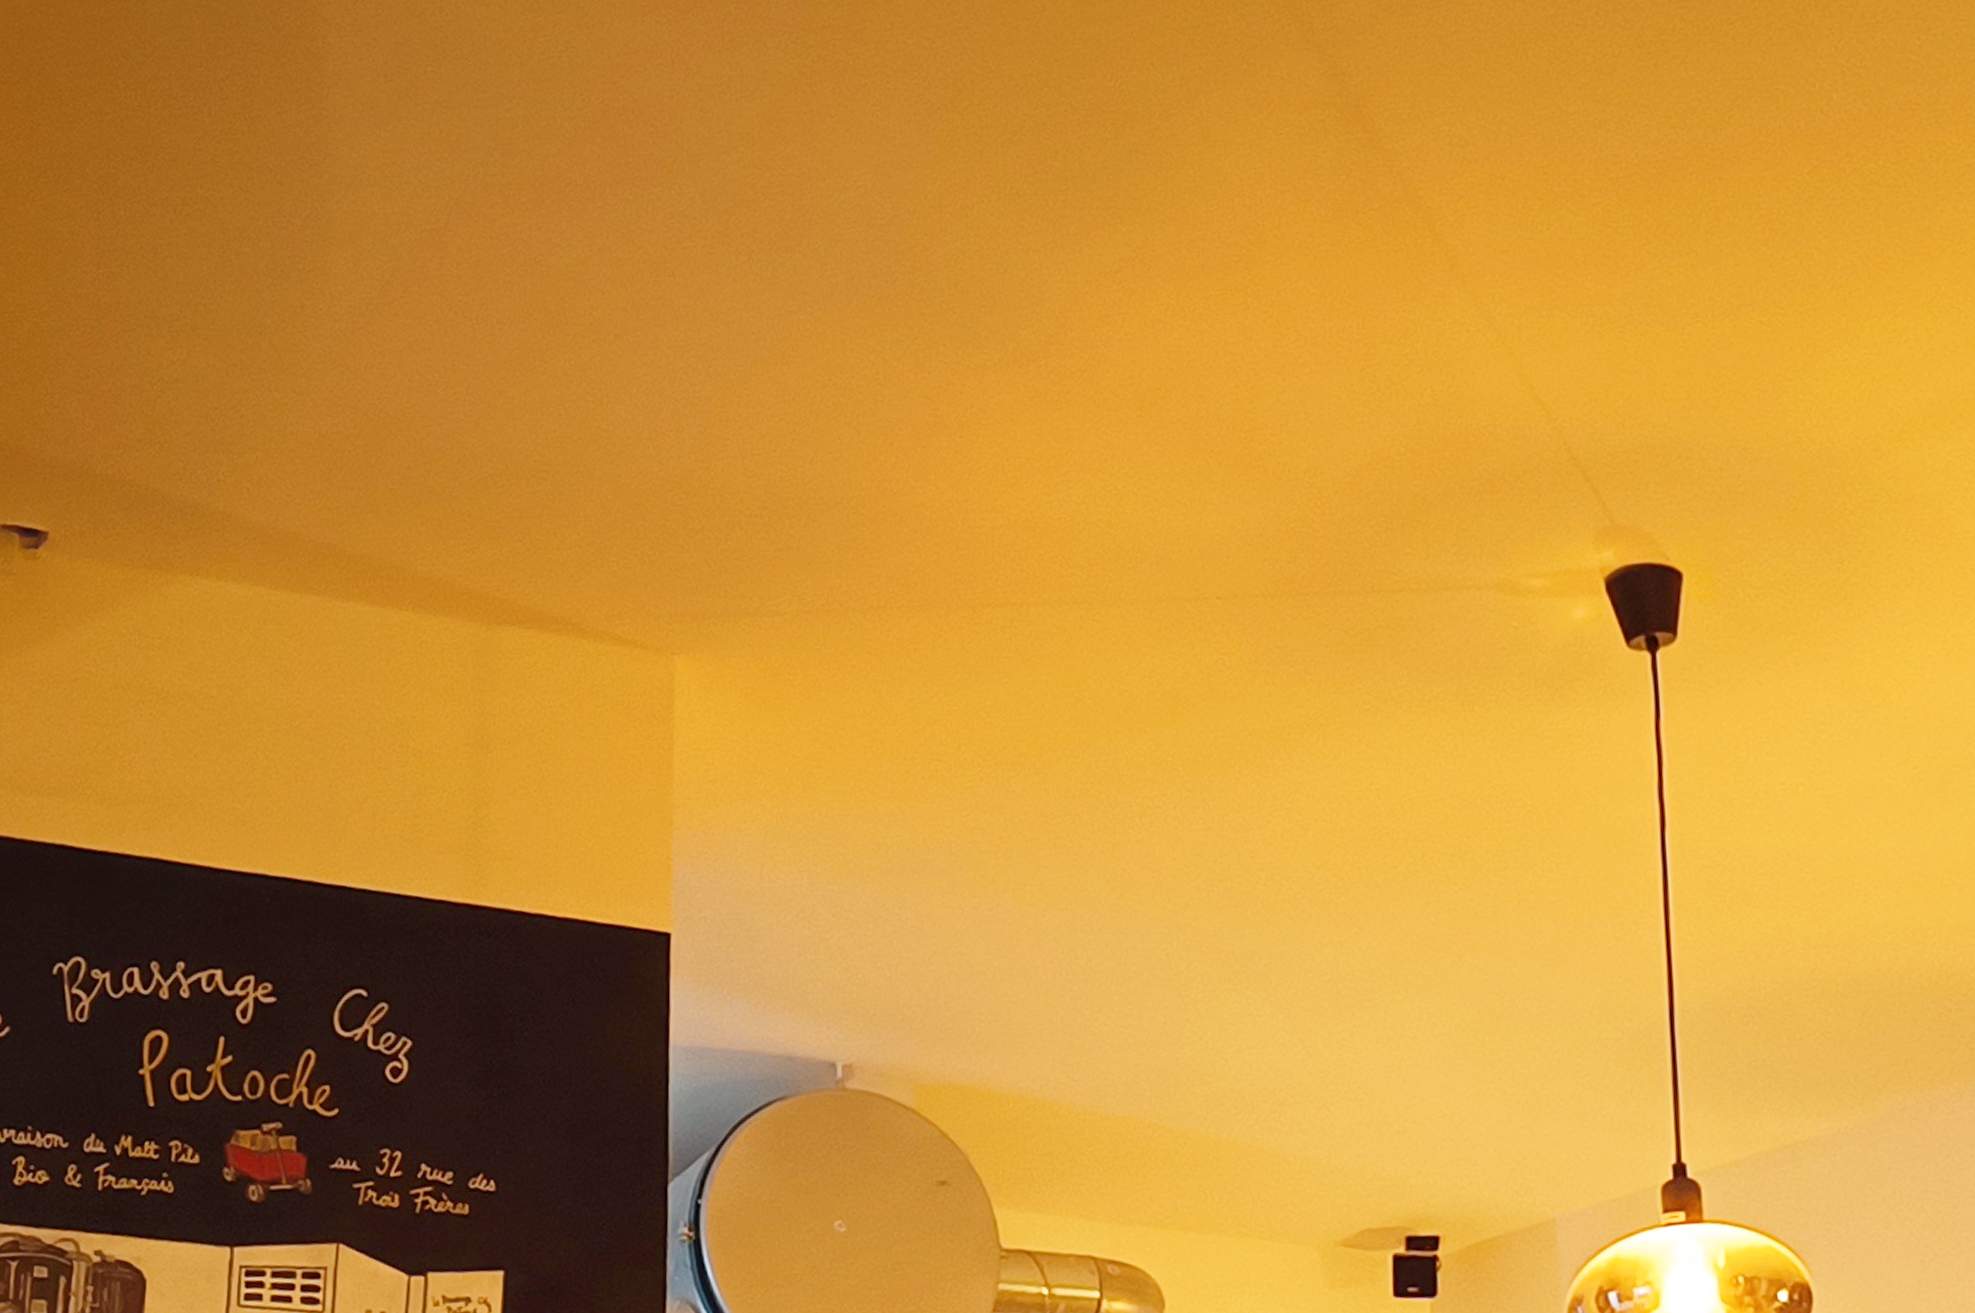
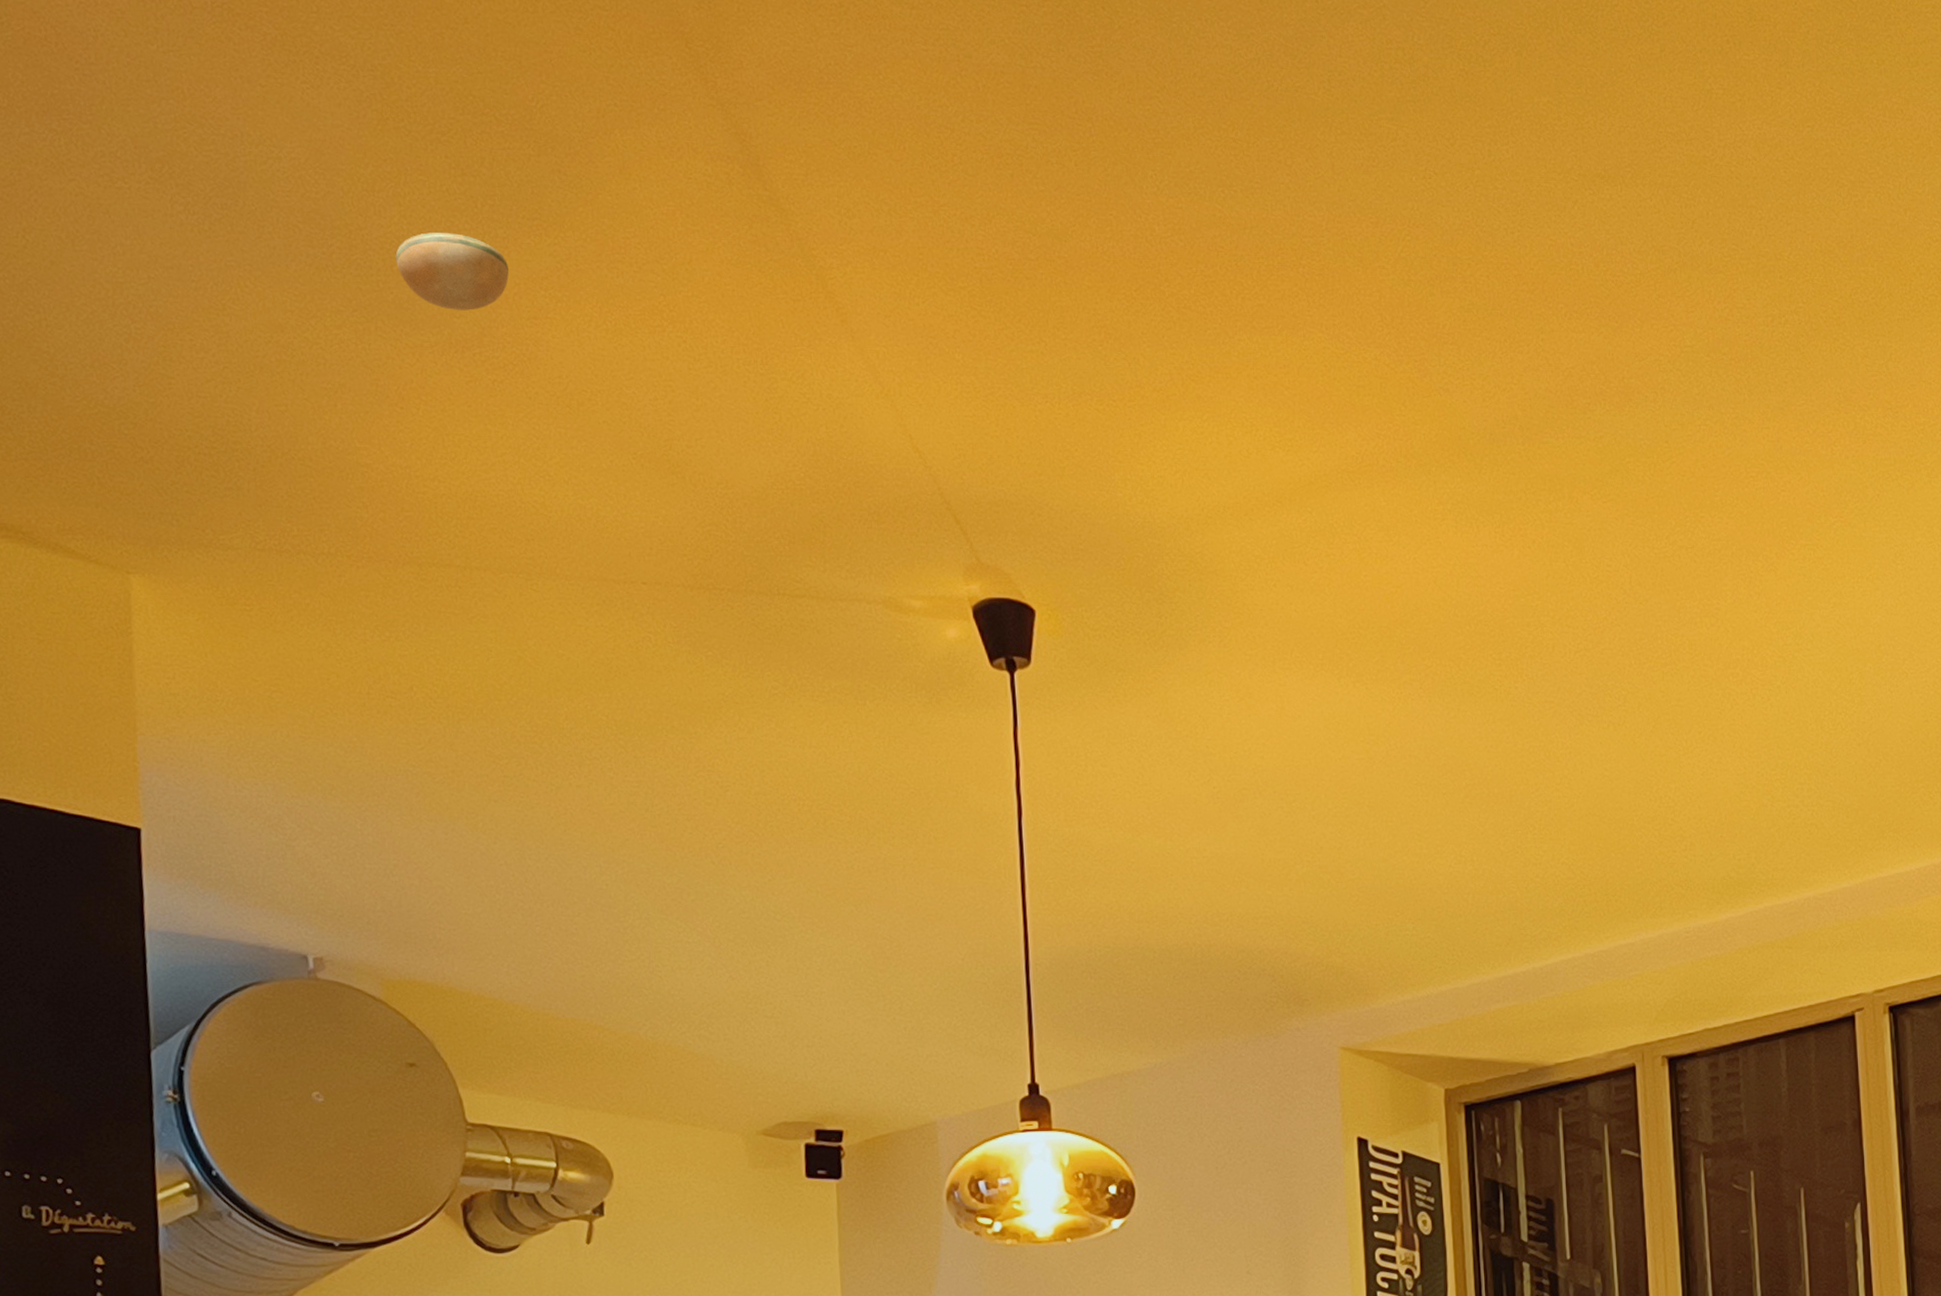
smoke detector: none [960,237,1081,322] -> present [395,232,510,311]

